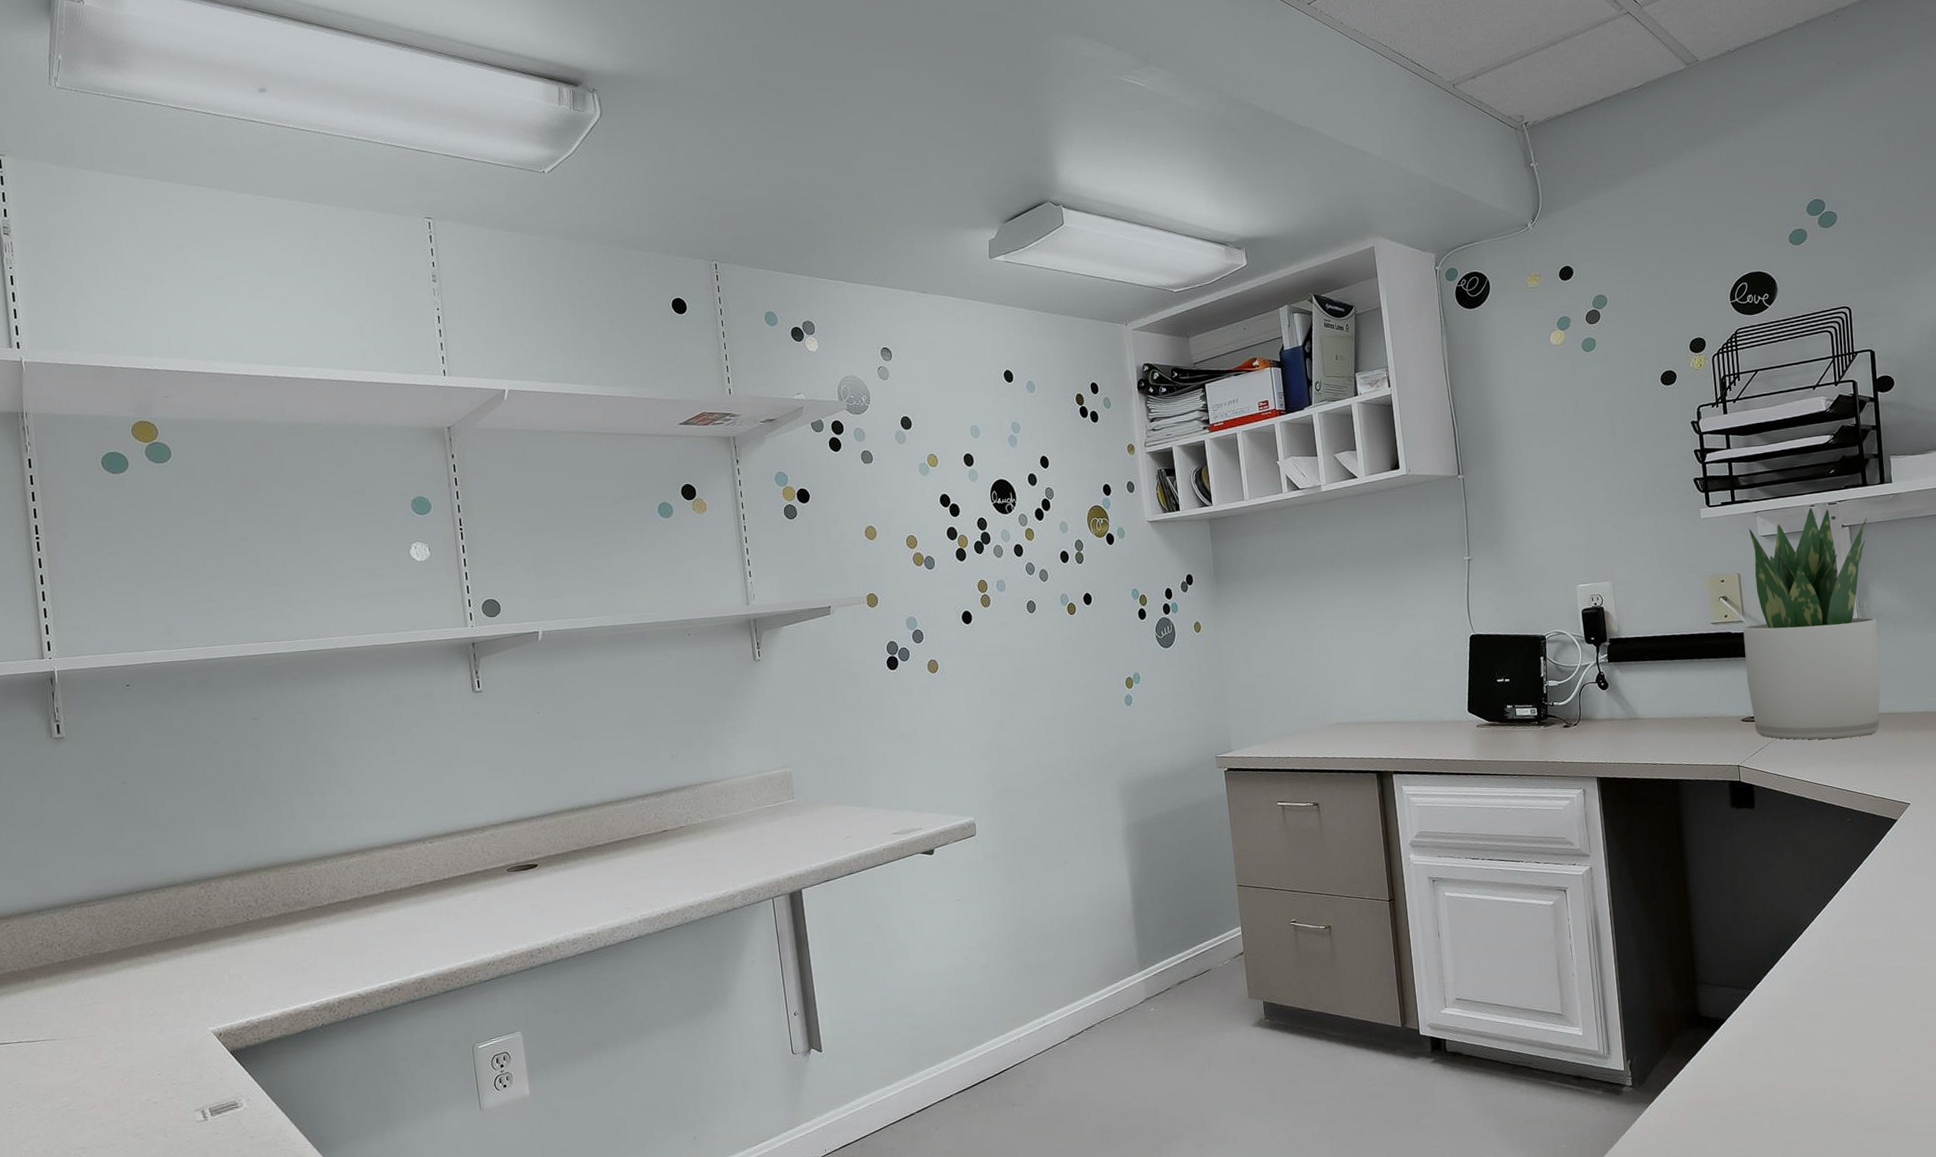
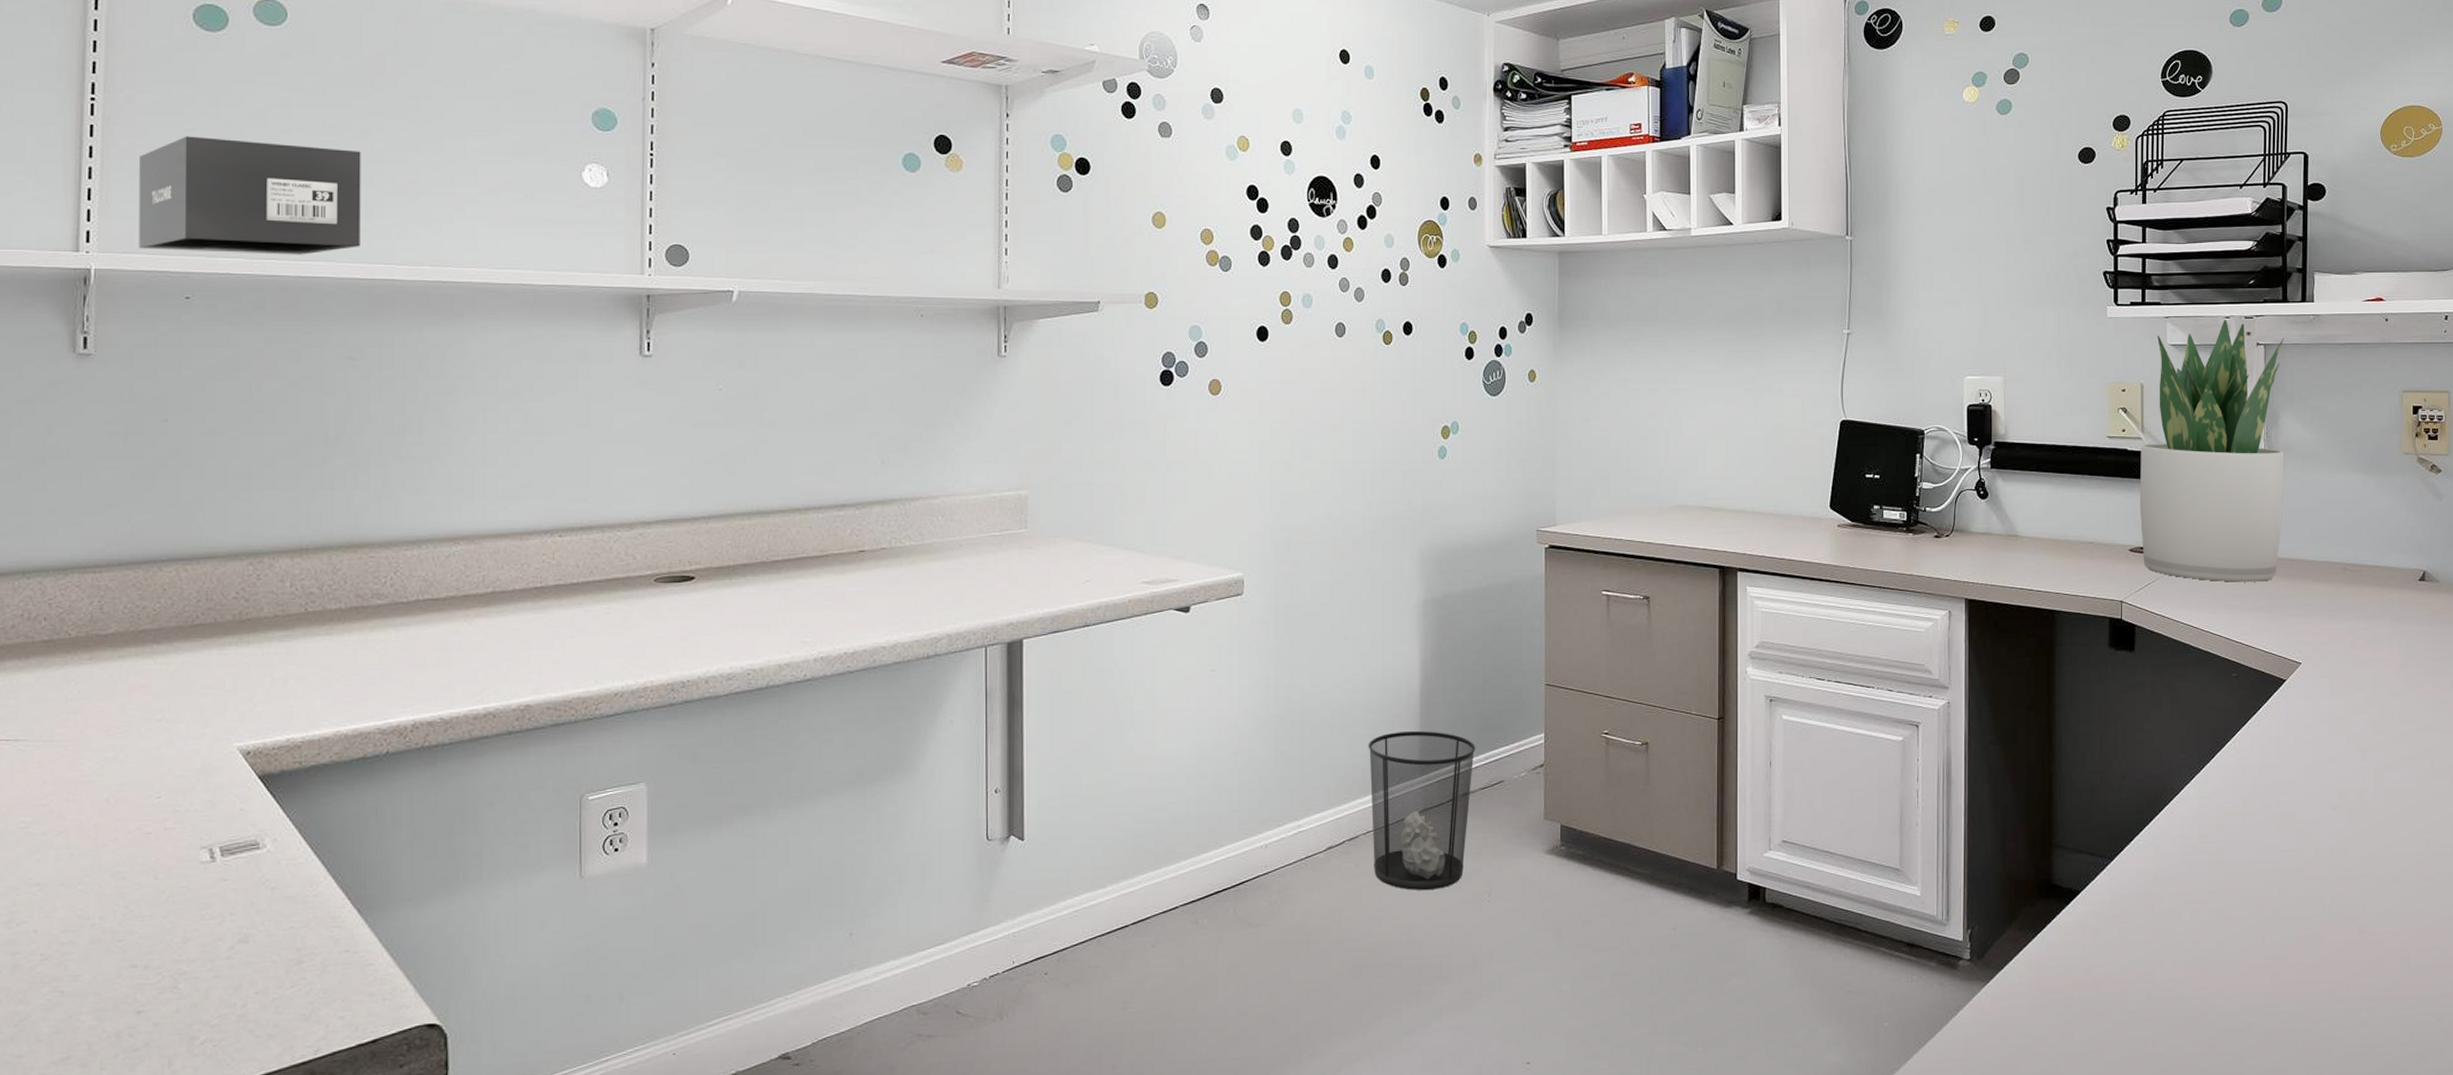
box: none [78,554,250,652] -> present [138,136,361,255]
waste bin: none [1093,933,1185,1066] -> present [1368,731,1476,890]

